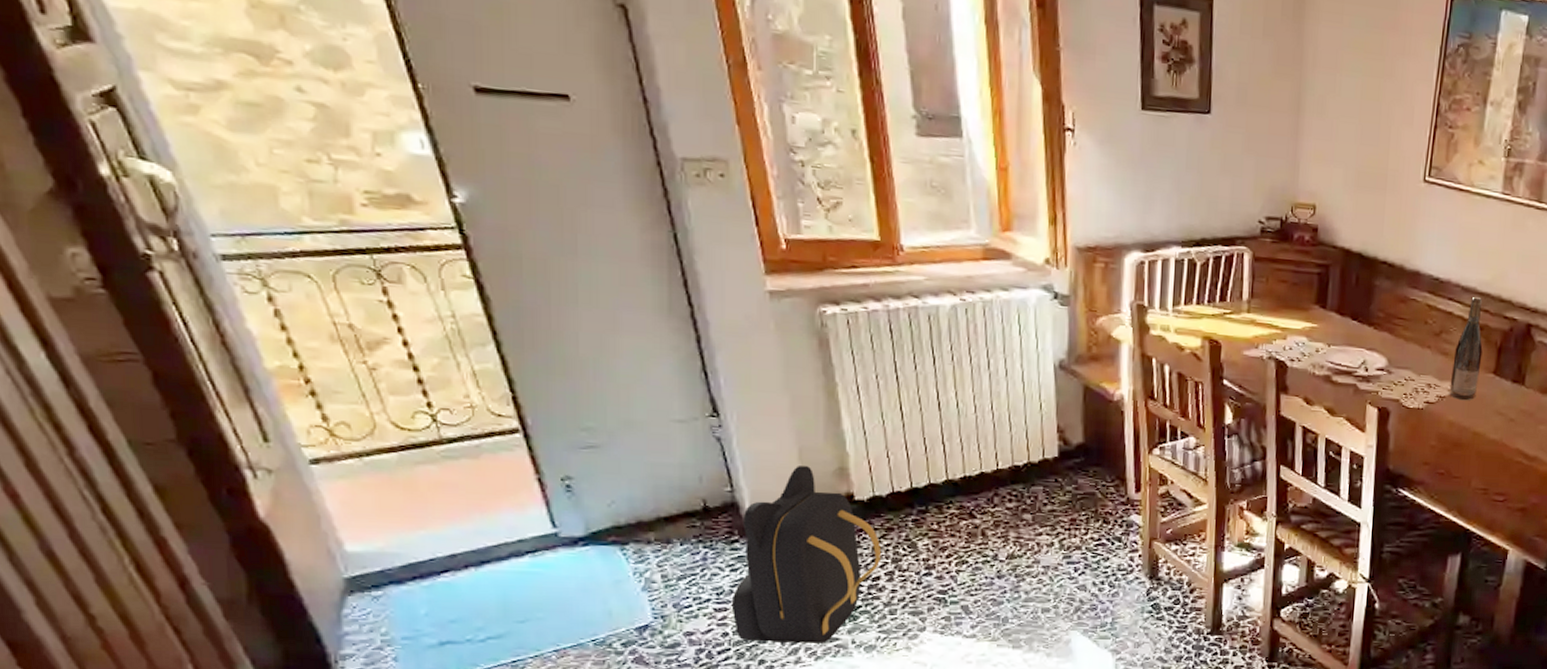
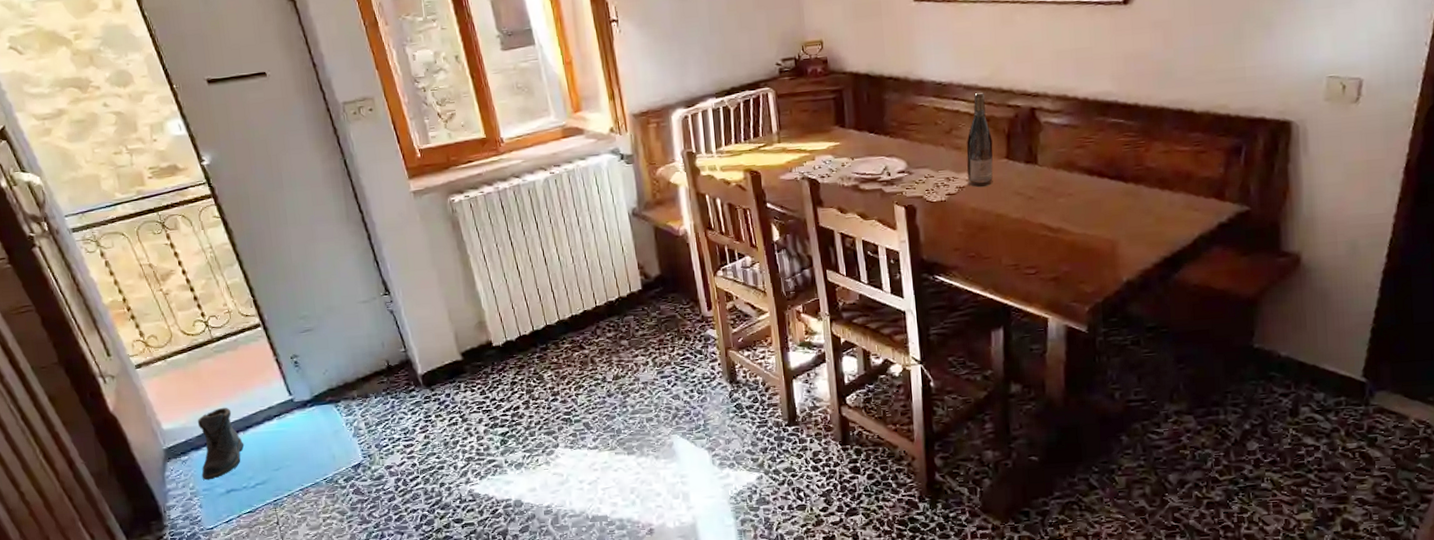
boot: none [402,532,473,626] -> present [197,407,244,481]
backpack: present [731,465,882,644] -> none [415,323,518,469]

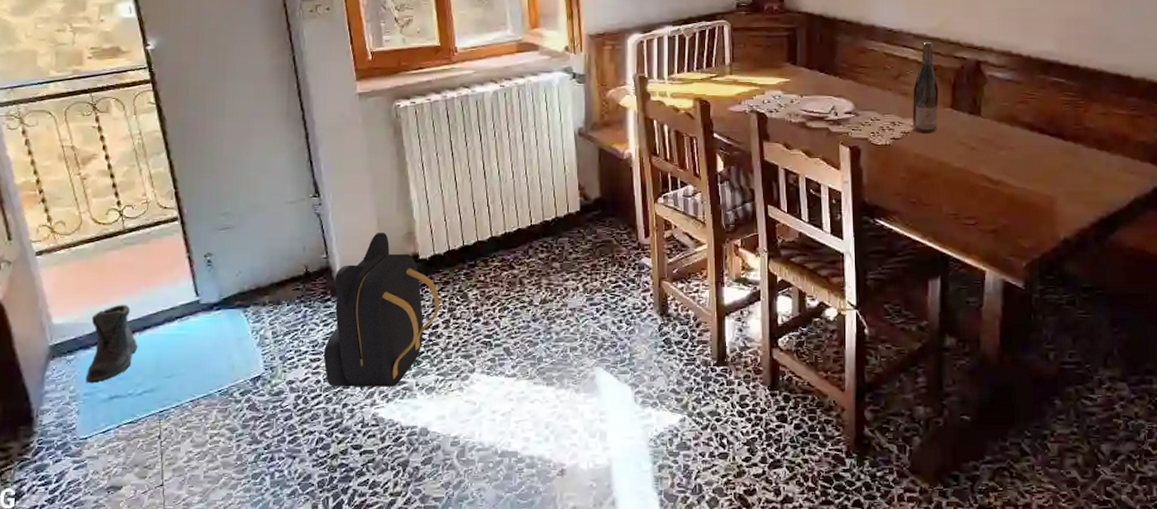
backpack: none [415,323,518,469] -> present [323,232,440,387]

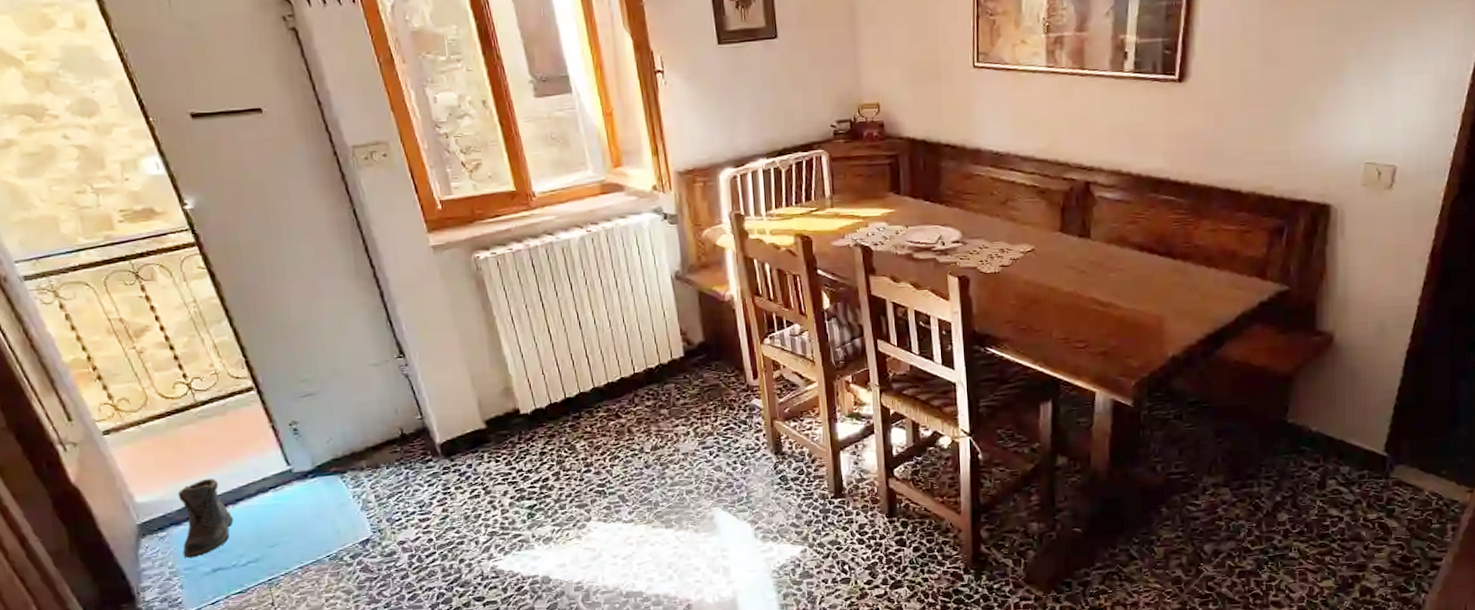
backpack: present [323,232,440,387] -> none [431,389,548,545]
wine bottle: present [912,41,939,133] -> none [1021,163,1048,259]

